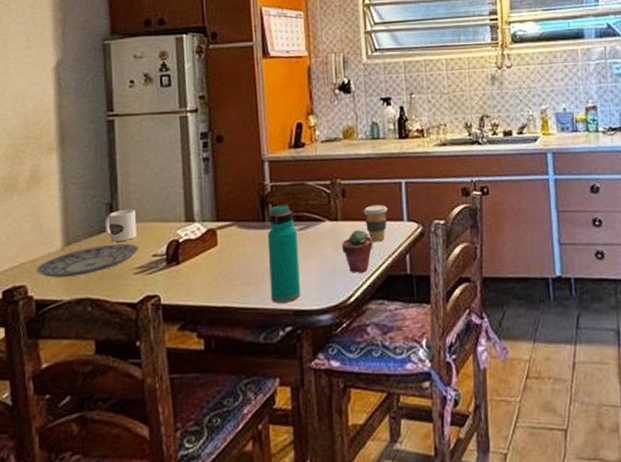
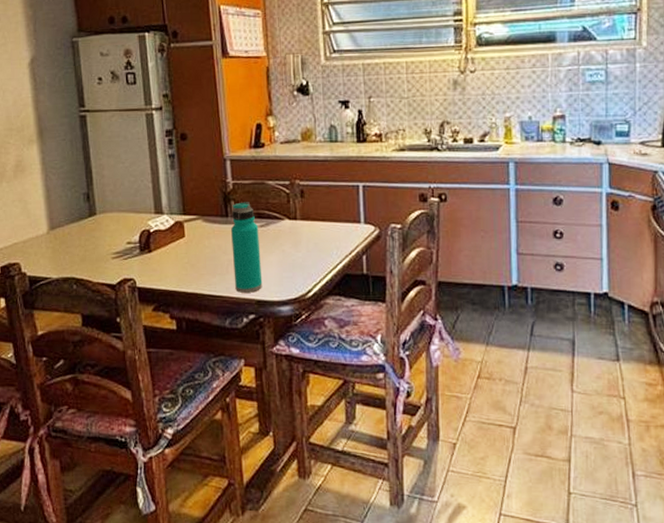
plate: present [36,243,140,278] -> none [27,230,115,258]
mug: present [104,208,137,243] -> none [83,199,113,229]
potted succulent: present [341,229,373,273] -> none [300,229,331,270]
coffee cup: present [363,204,388,242] -> none [321,206,346,242]

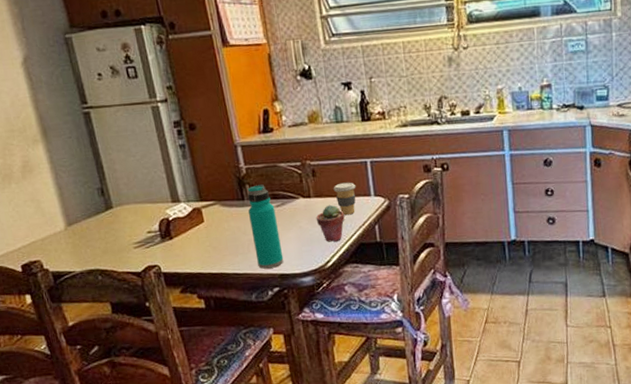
potted succulent: none [300,229,331,270] -> present [316,204,345,242]
coffee cup: none [321,206,346,242] -> present [333,182,356,216]

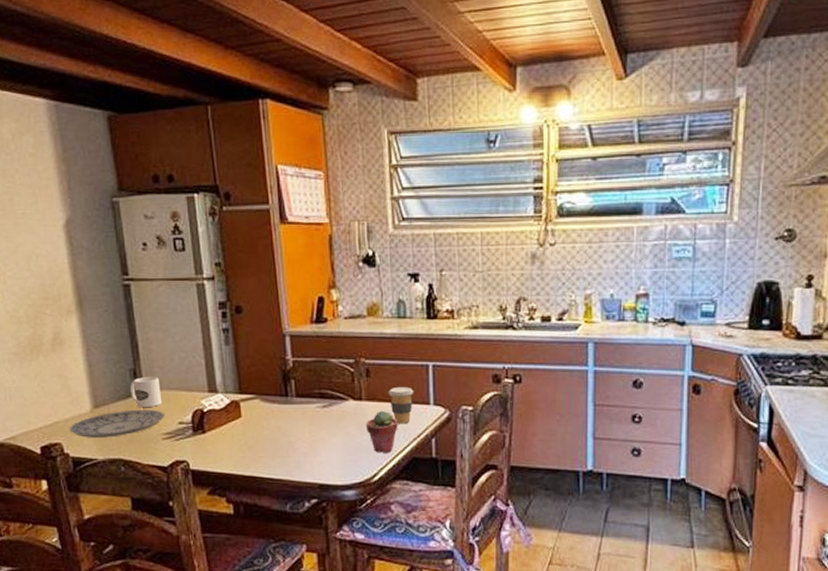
plate: none [46,222,135,253] -> present [69,409,166,438]
mug: none [99,192,131,222] -> present [129,376,163,408]
water bottle: present [247,184,284,269] -> none [290,381,326,476]

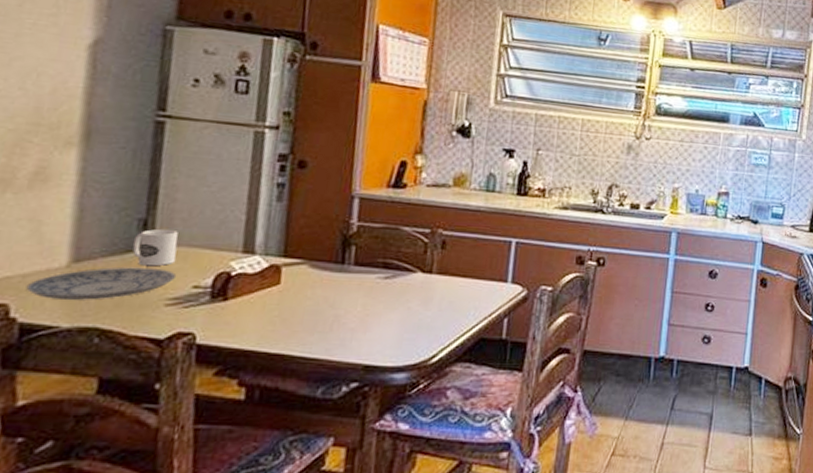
potted succulent: present [365,410,398,453] -> none [431,285,469,332]
coffee cup: present [388,386,414,424] -> none [463,261,492,302]

